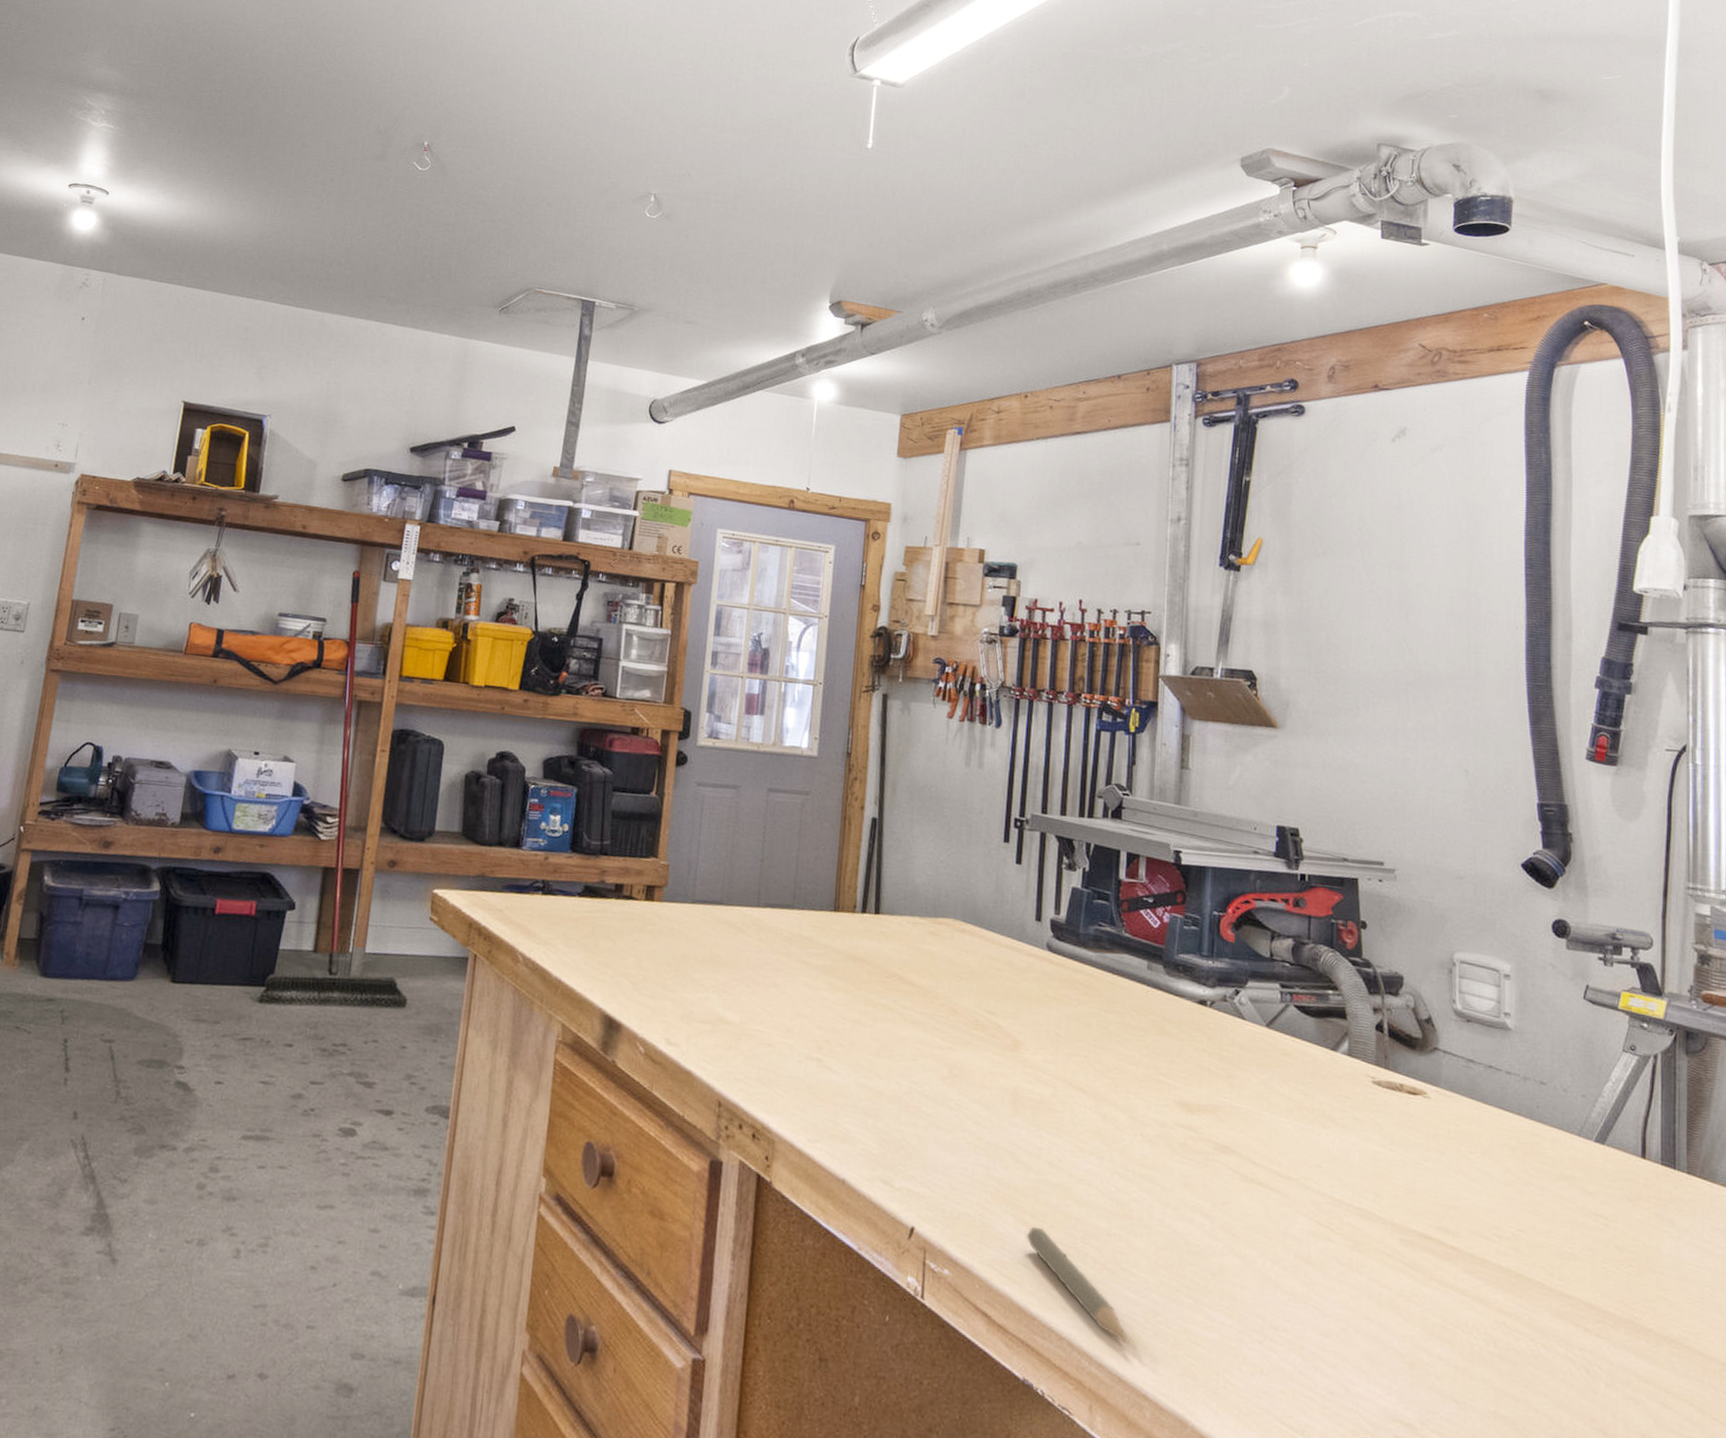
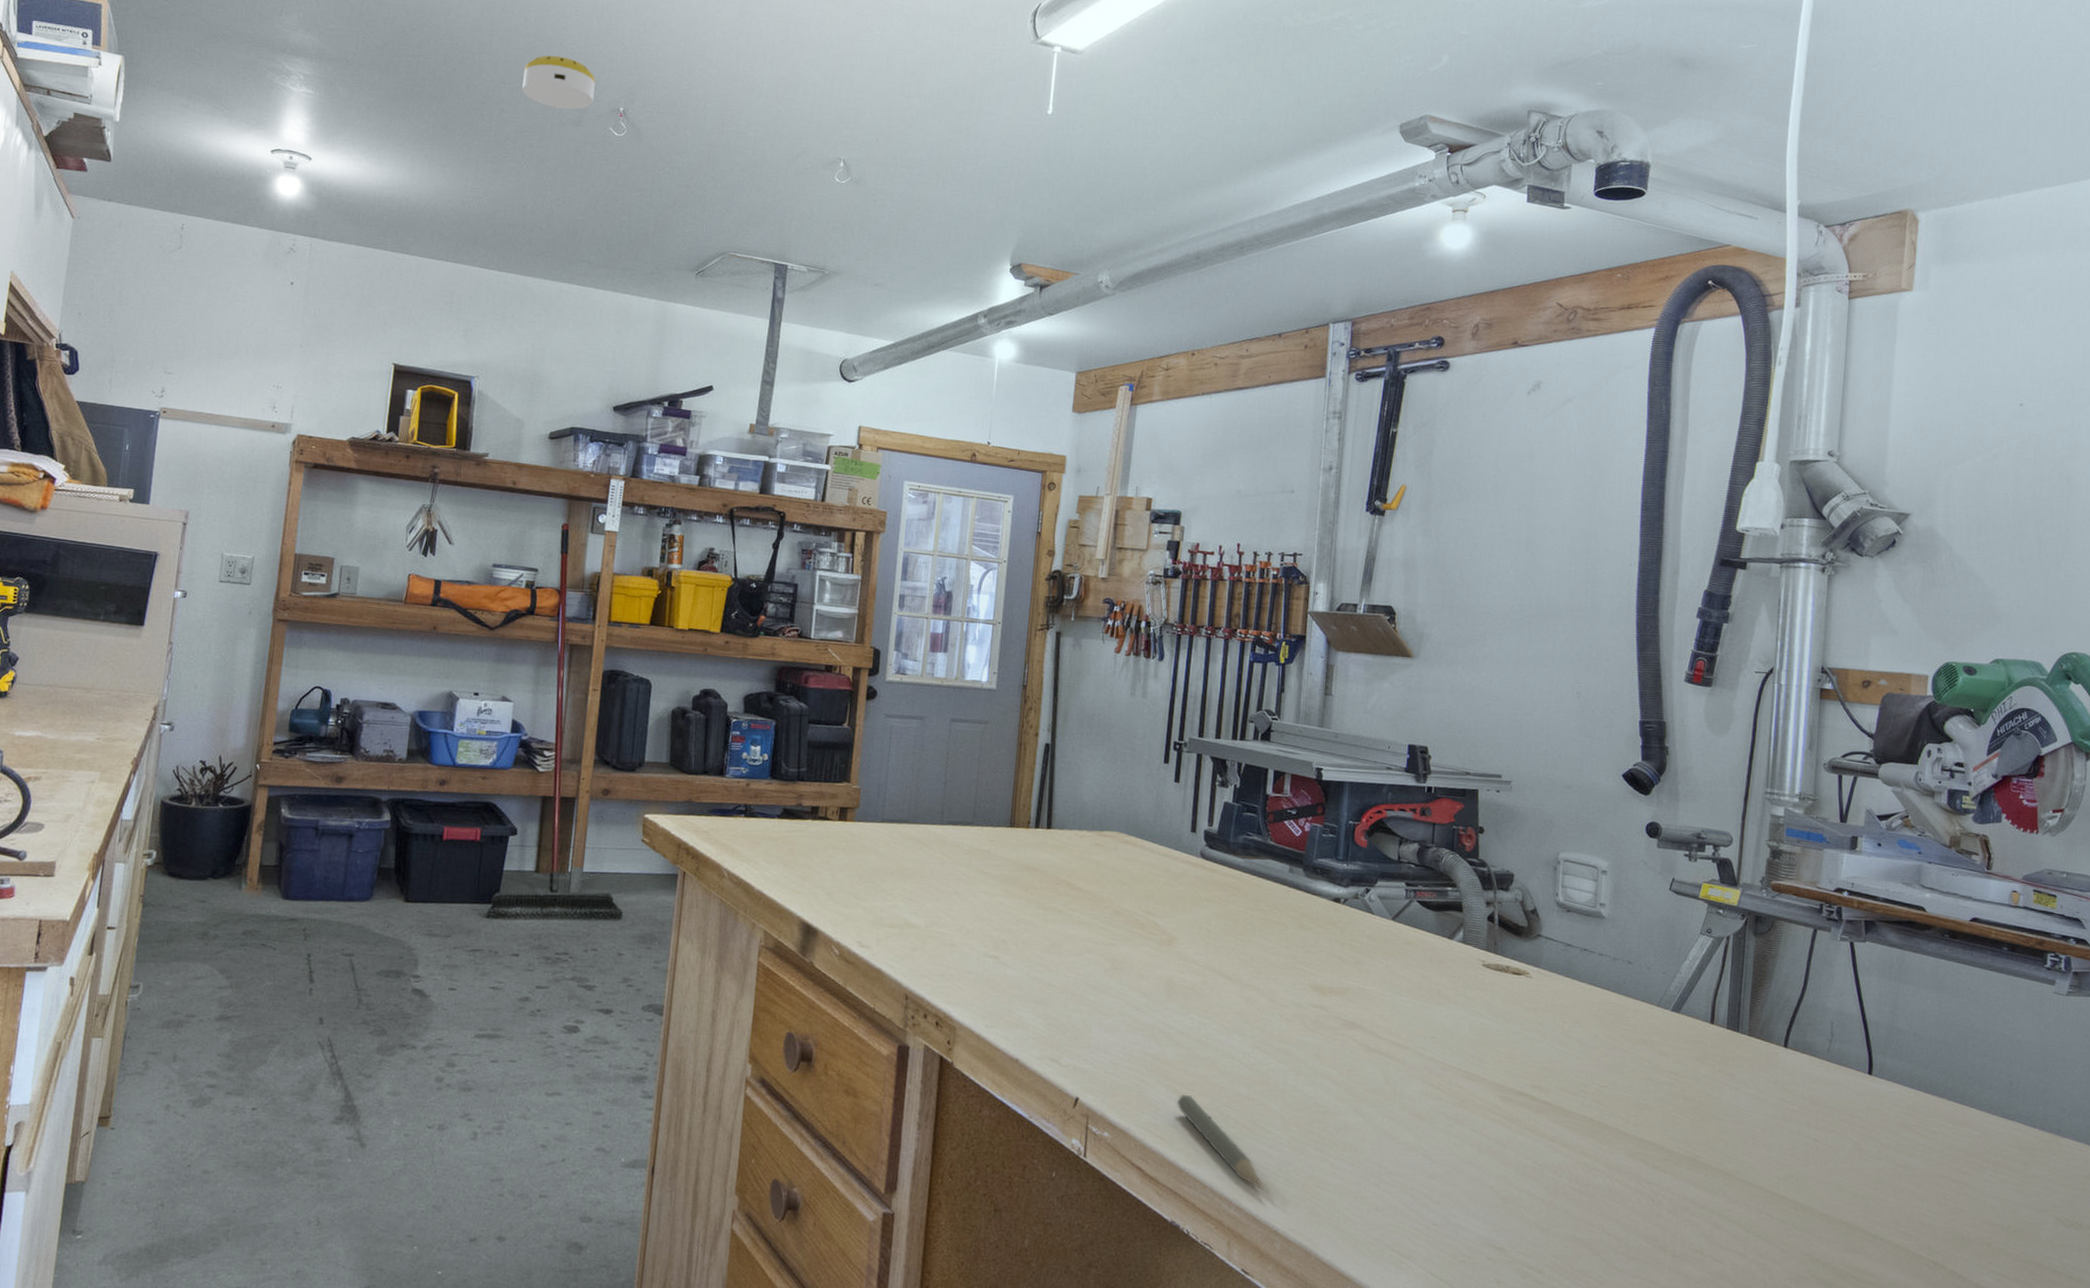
smoke detector: none [325,90,400,144] -> present [522,55,596,110]

